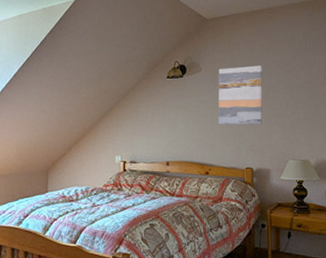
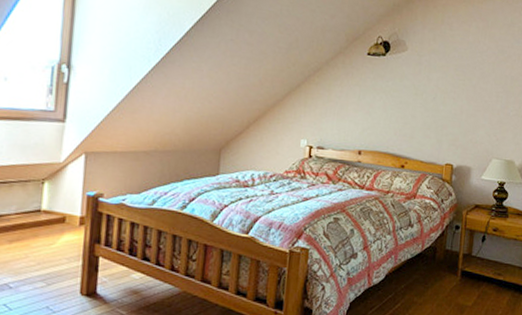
wall art: present [218,65,263,125] -> none [420,49,476,118]

